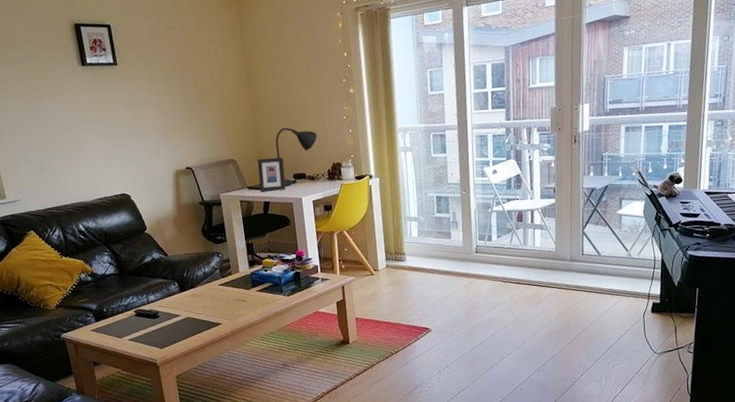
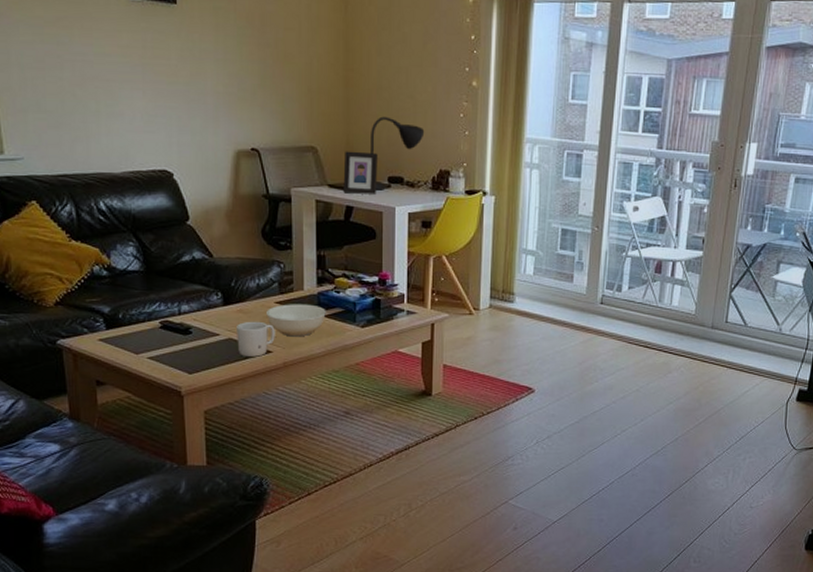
mug: none [192,301,223,330] -> present [237,321,275,357]
bowl: none [213,283,259,311] -> present [266,304,326,337]

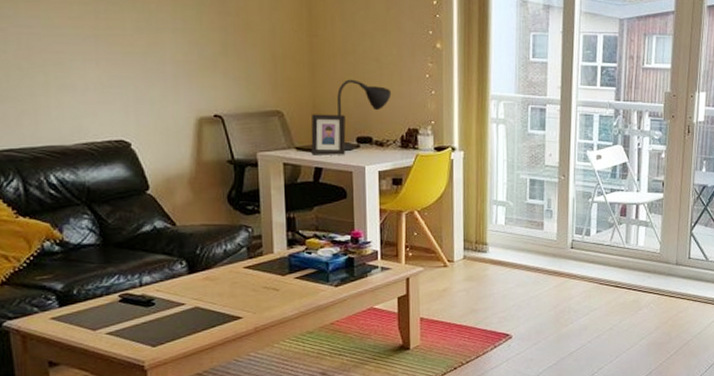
mug: present [237,321,275,357] -> none [203,287,245,325]
bowl: present [266,304,326,337] -> none [235,267,298,301]

